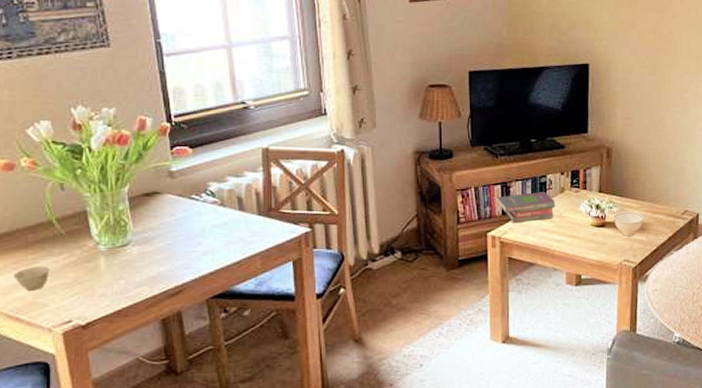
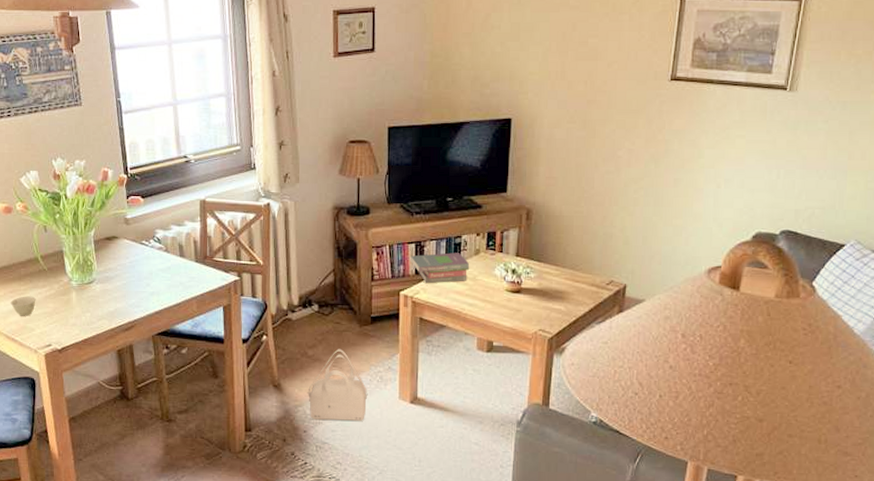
handbag: none [392,295,458,371] -> present [307,348,368,421]
bowl: present [613,211,645,236] -> none [530,278,565,305]

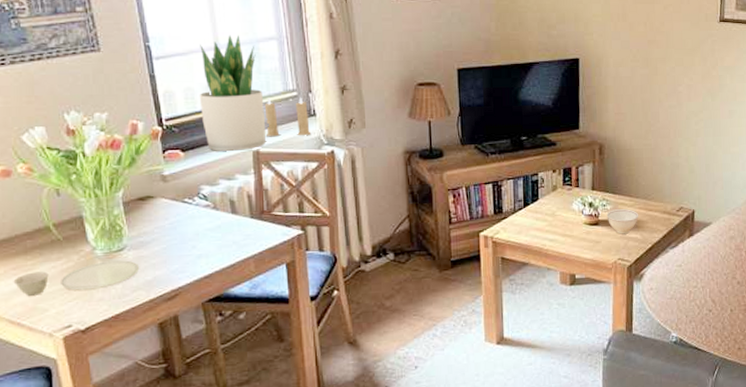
plate: none [44,292,105,316] -> present [59,260,140,291]
planter: none [158,92,213,200] -> present [199,35,266,152]
candle: none [211,151,251,188] -> present [264,97,312,137]
handbag: present [307,348,368,421] -> none [386,296,453,373]
books: present [410,253,470,284] -> none [487,190,548,223]
bowl: none [530,278,565,305] -> present [606,209,639,235]

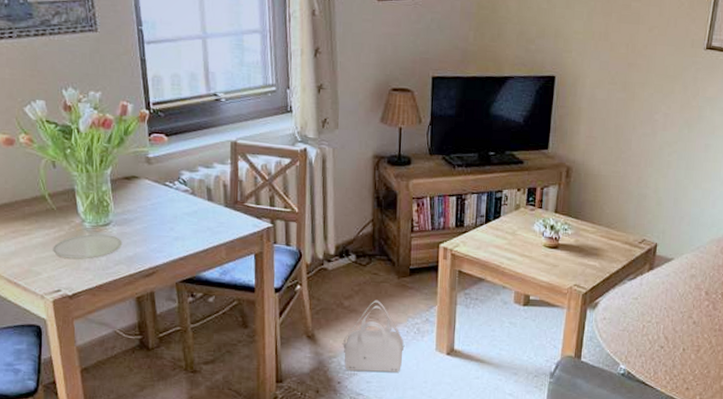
teacup: present [13,271,49,296] -> none [12,237,43,259]
planter: present [199,35,266,152] -> none [184,25,245,141]
candle: present [264,97,312,137] -> none [244,90,287,132]
handbag: none [386,296,453,373] -> present [342,299,405,372]
bowl: present [606,209,639,235] -> none [567,235,600,261]

